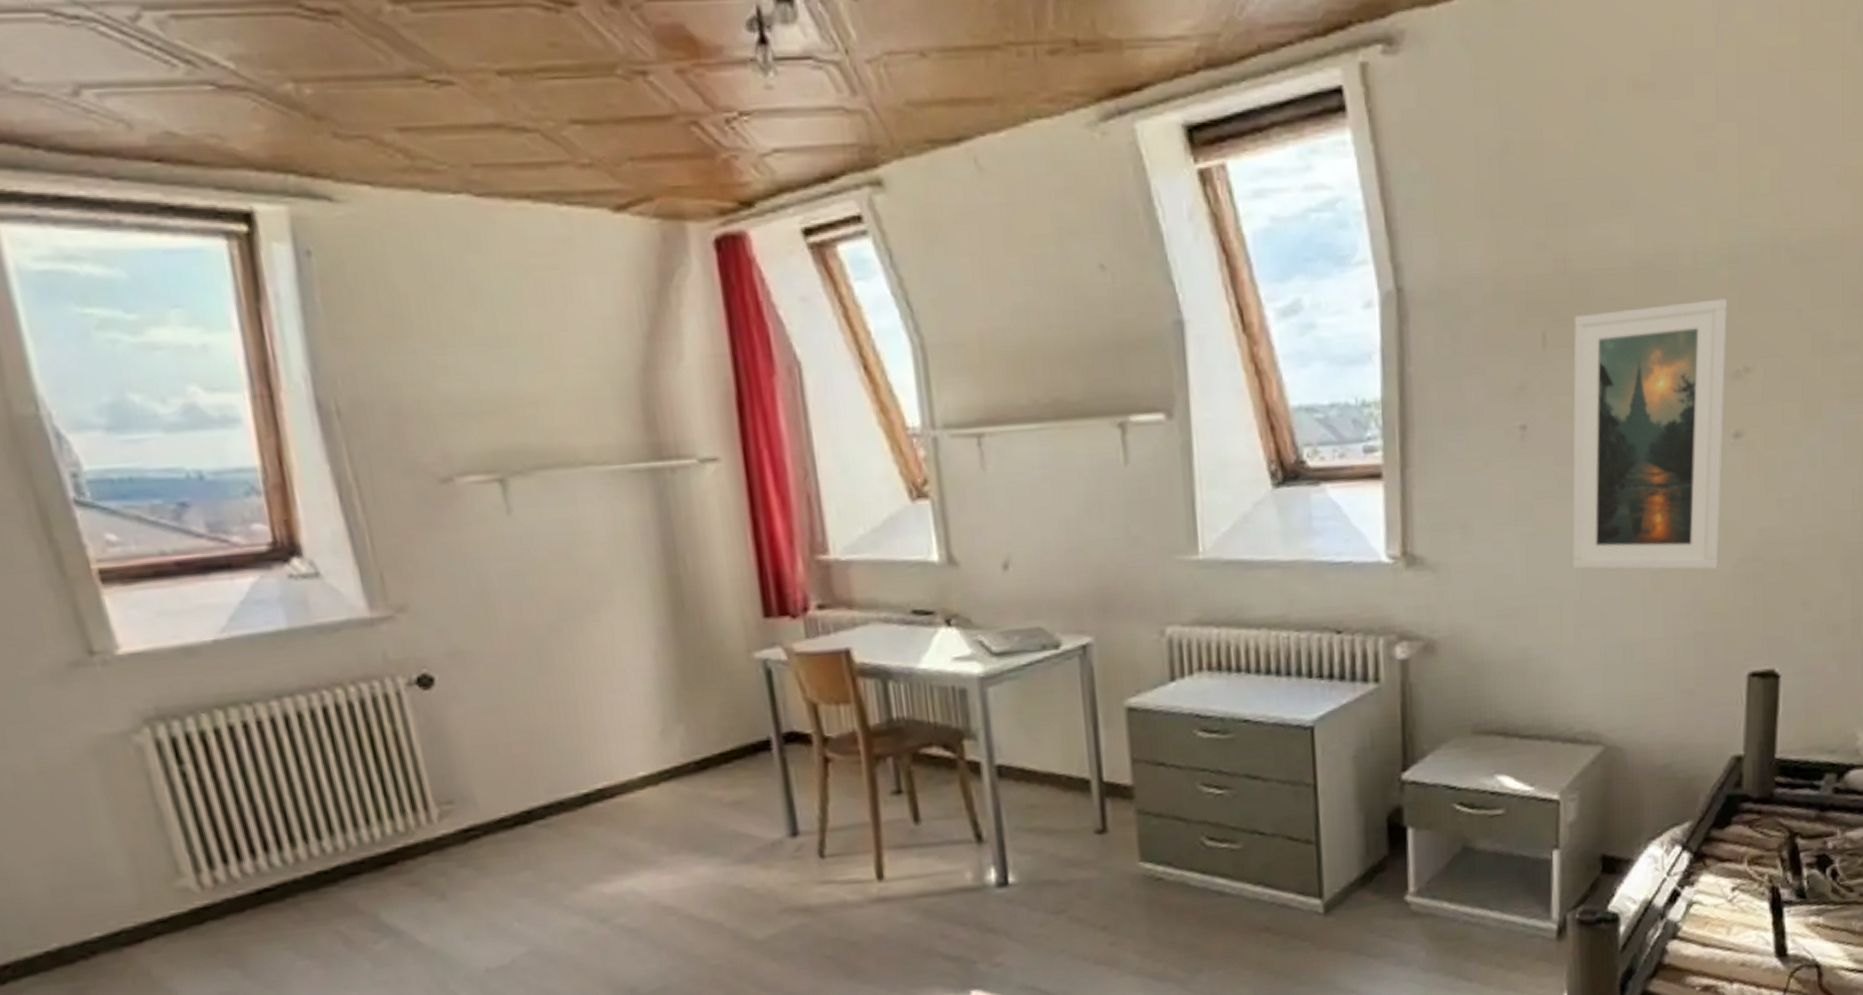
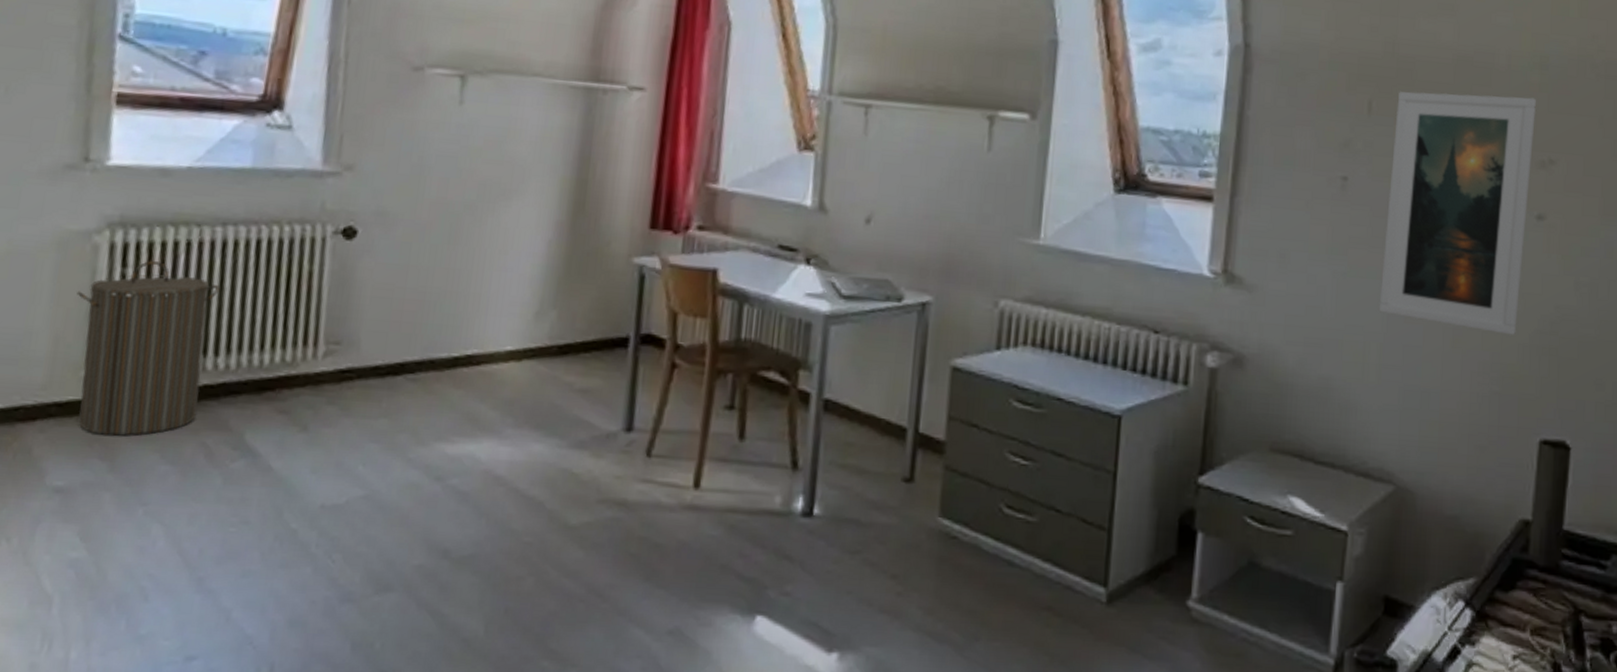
laundry hamper: none [137,751,320,944] -> present [76,261,220,436]

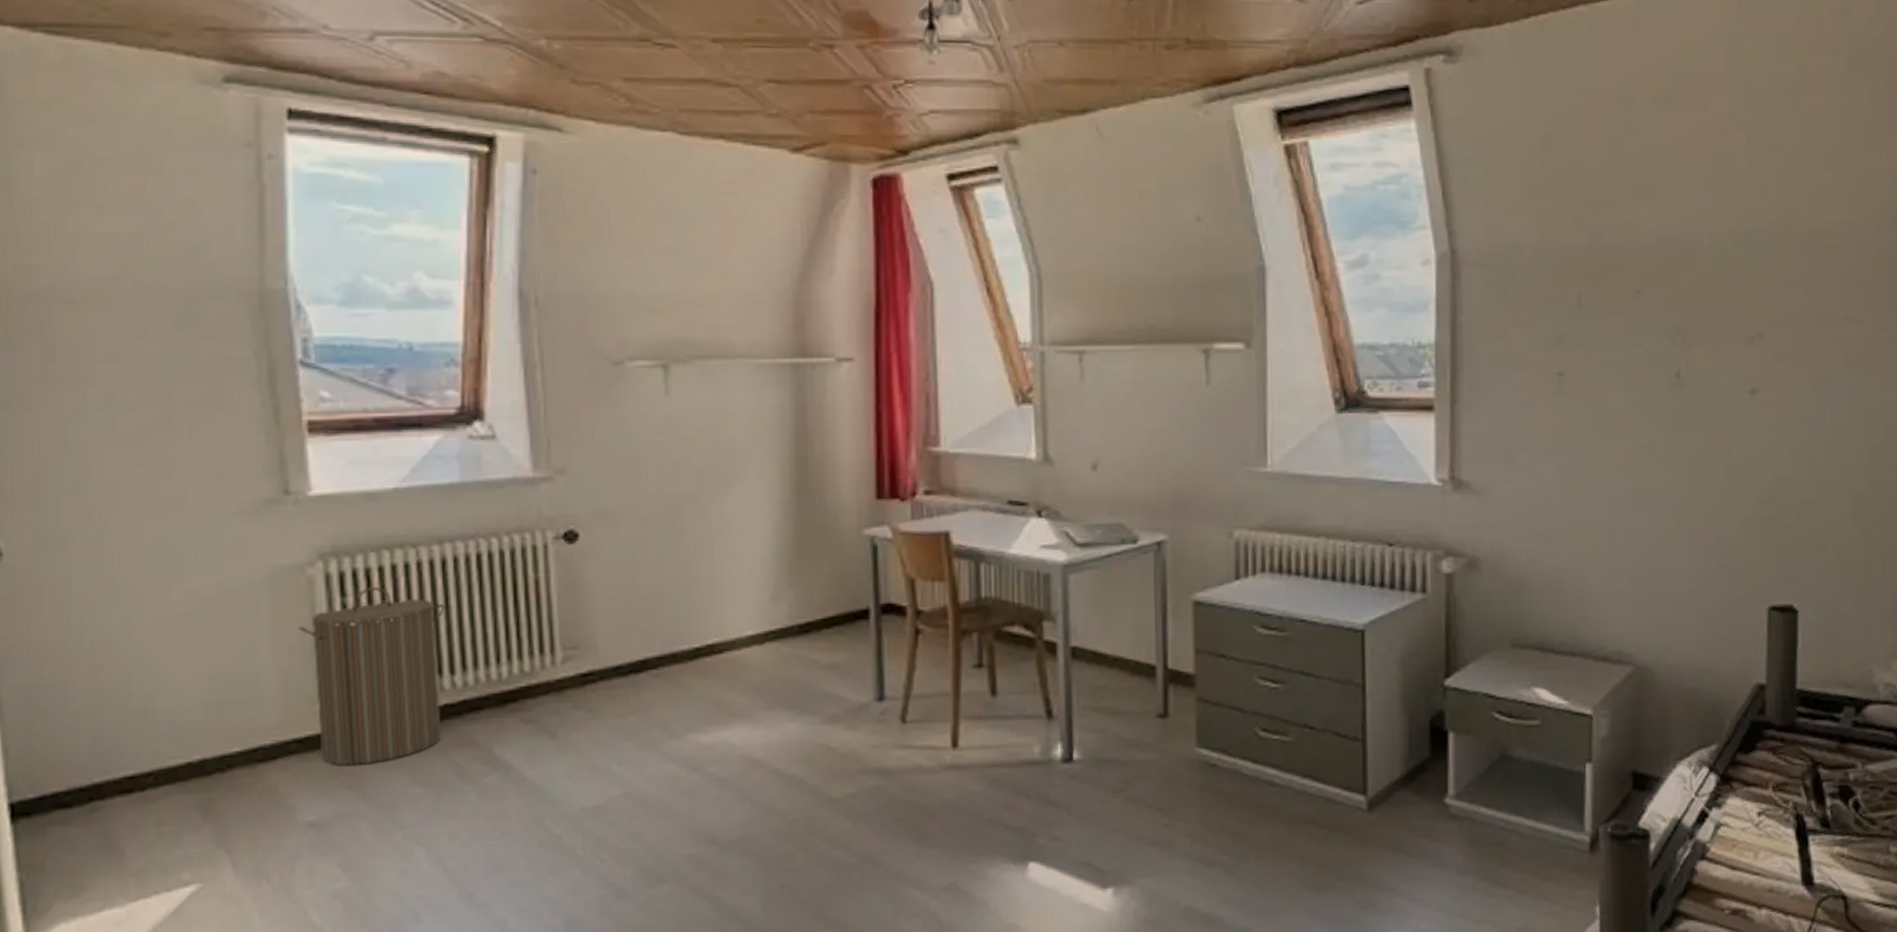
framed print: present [1378,91,1537,335] -> none [1604,274,1742,509]

